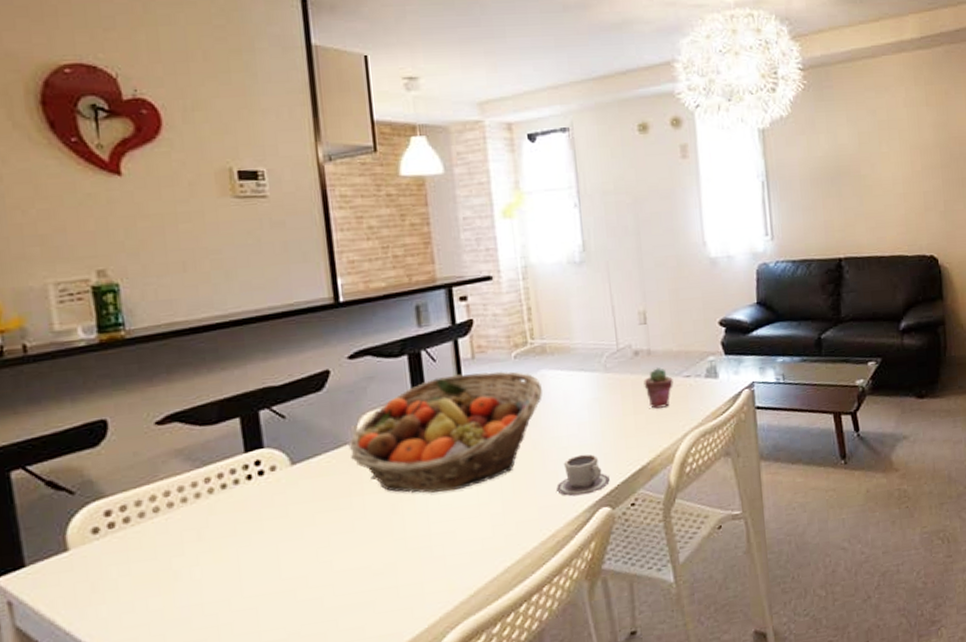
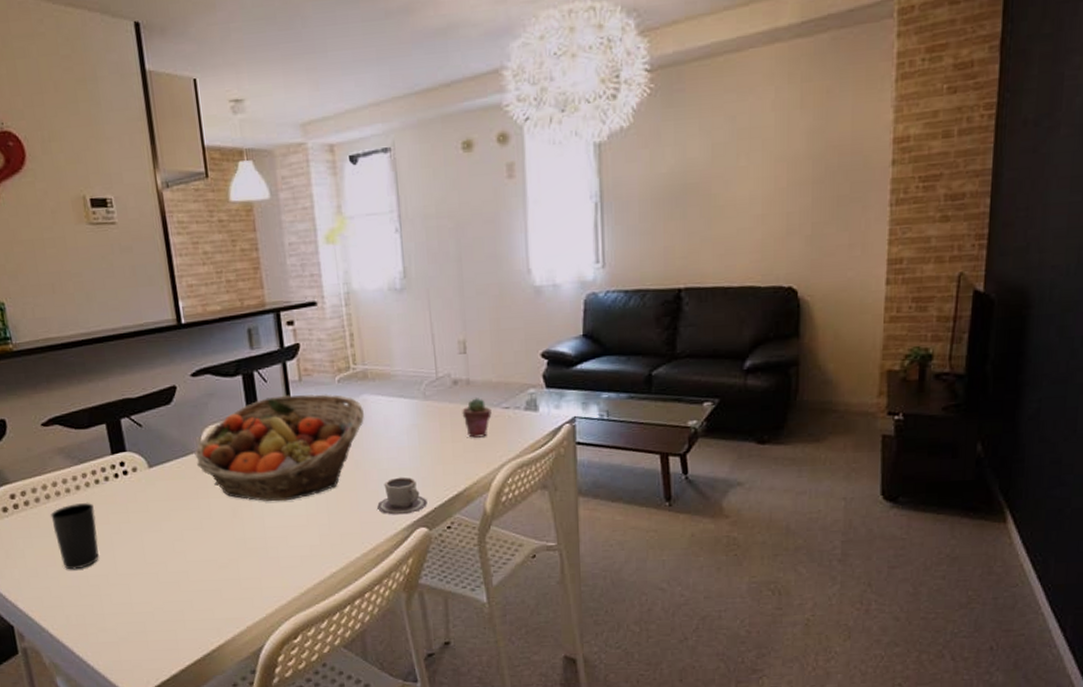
cup: none [158,511,220,598] -> present [50,502,99,570]

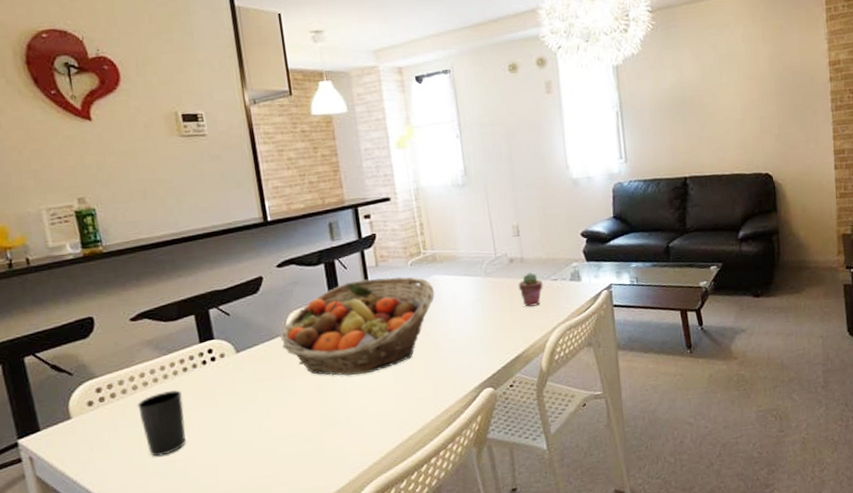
cup: present [377,477,427,515] -> none [448,344,492,379]

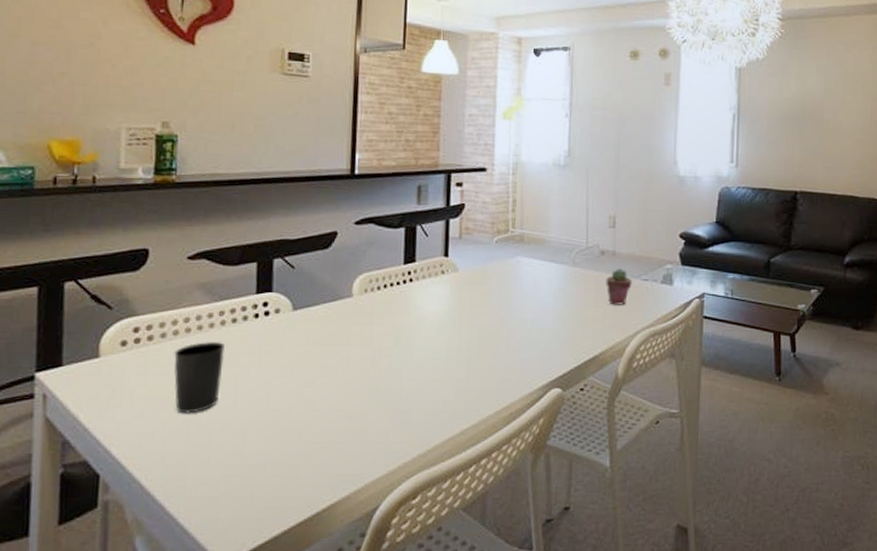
fruit basket: present [280,276,435,376] -> none [343,250,517,354]

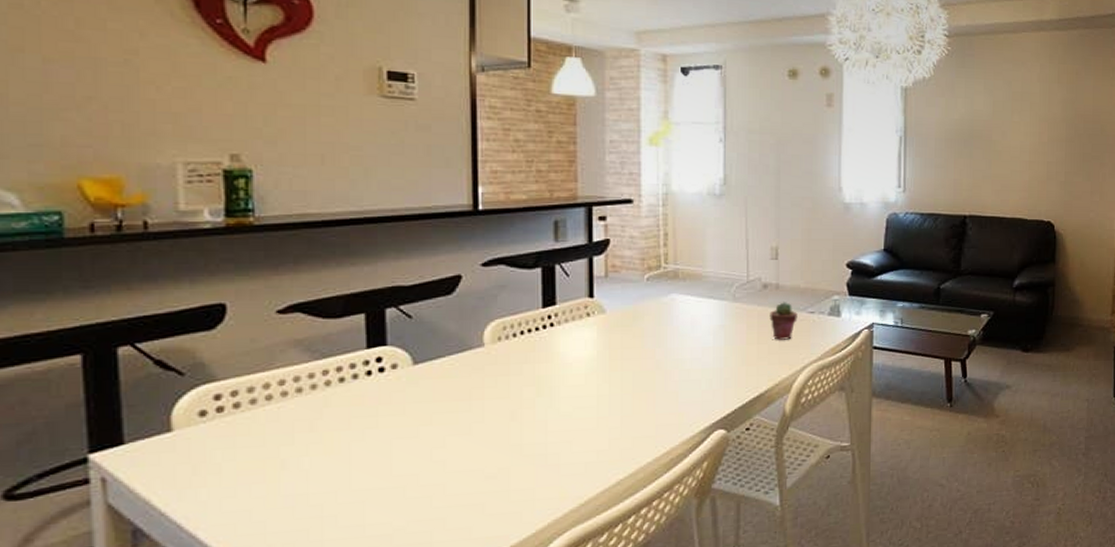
cup: present [173,341,226,414] -> none [269,403,333,487]

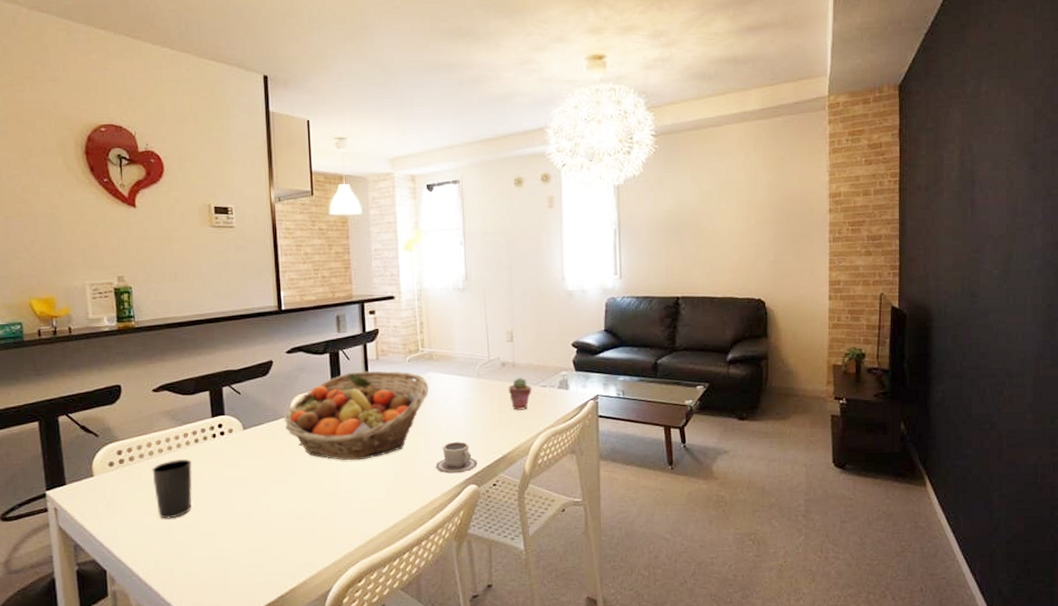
cup: none [269,403,333,487] -> present [152,458,193,519]
fruit basket: none [473,290,672,403] -> present [284,370,429,461]
cup: none [676,377,728,417] -> present [436,441,477,474]

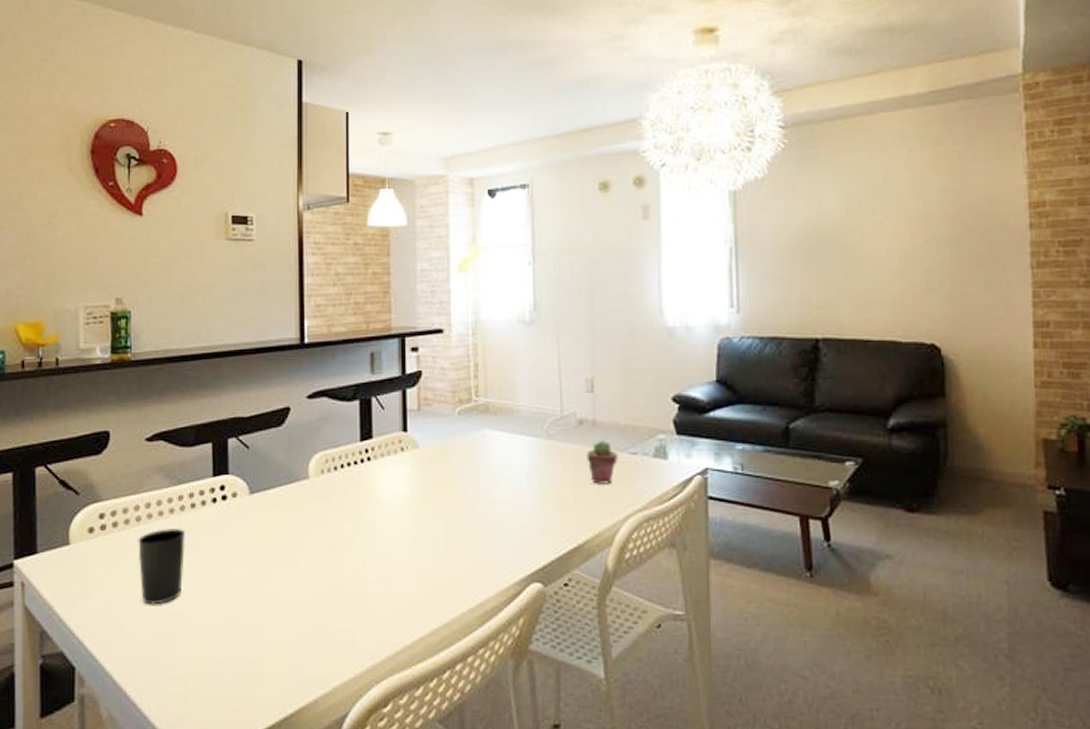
fruit basket: present [284,370,429,461] -> none [300,424,484,542]
cup: present [436,441,477,474] -> none [489,522,544,566]

